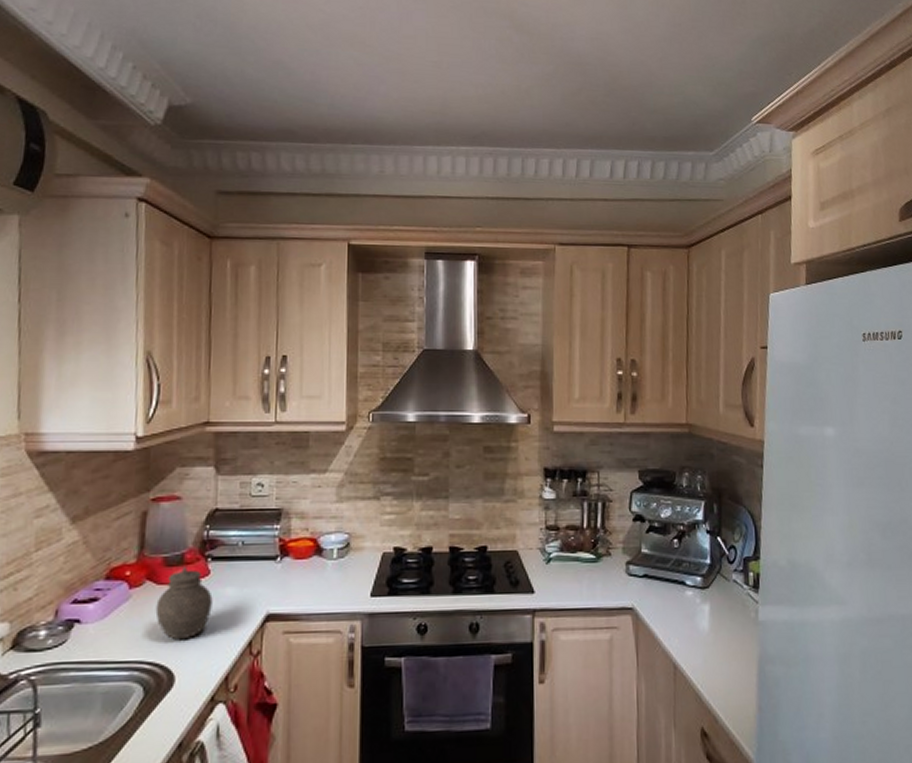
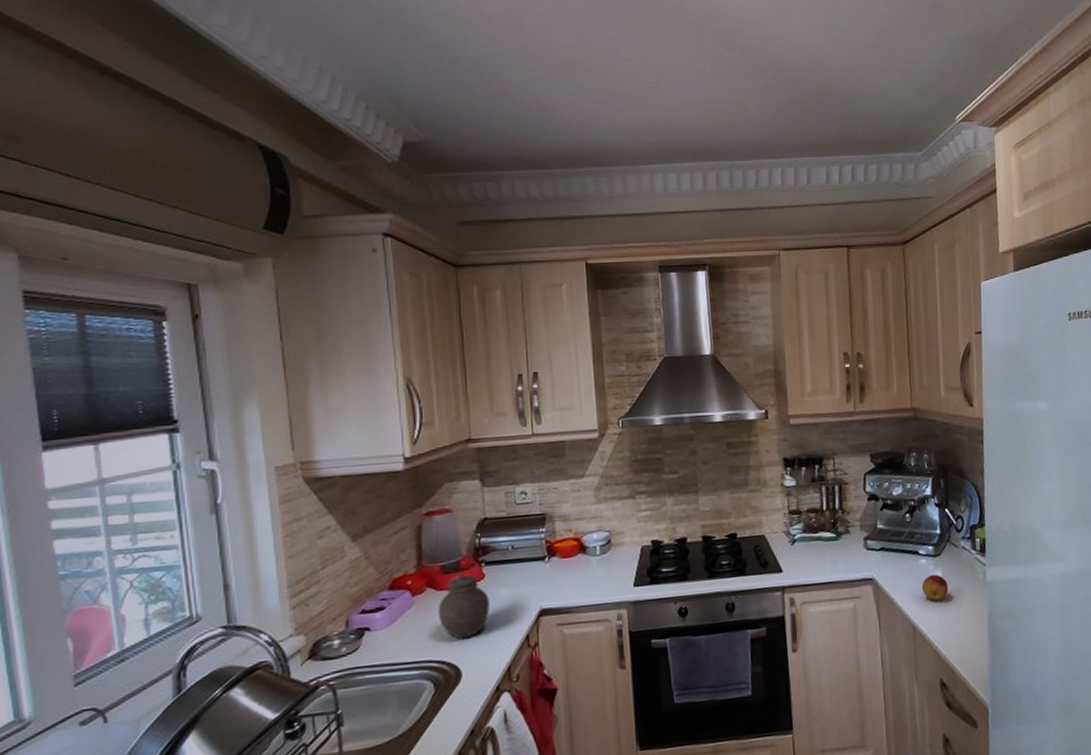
fruit: none [686,608,716,638] -> present [921,574,949,601]

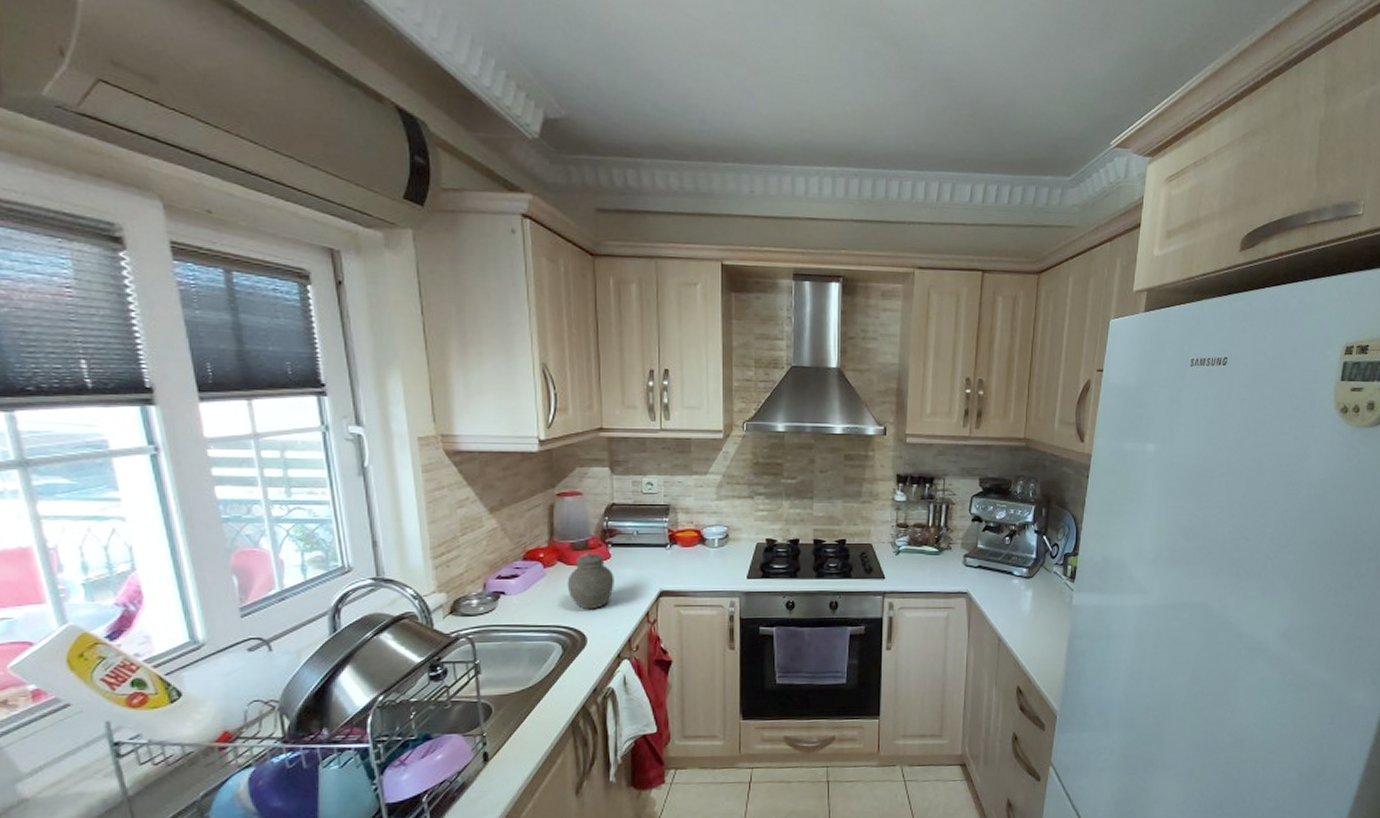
fruit: present [921,574,949,601] -> none [1011,594,1036,618]

